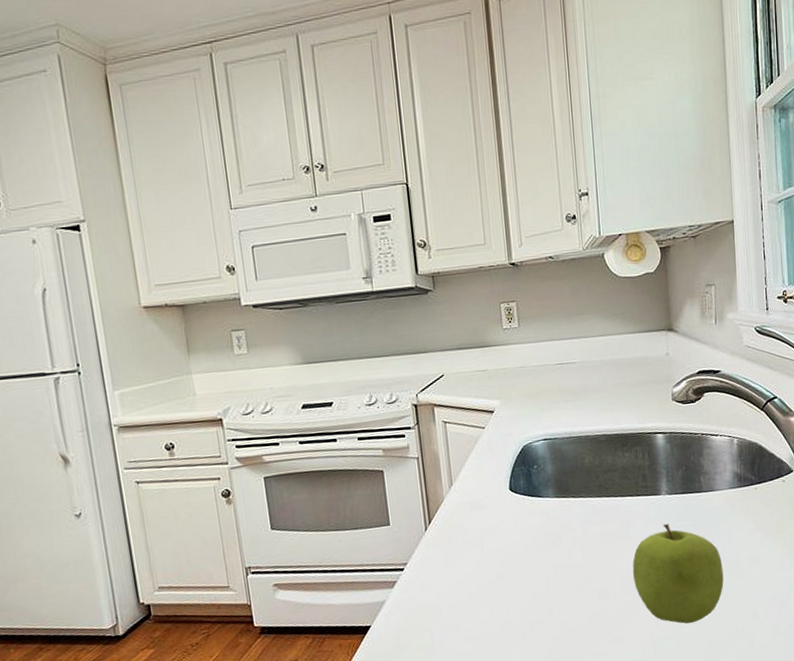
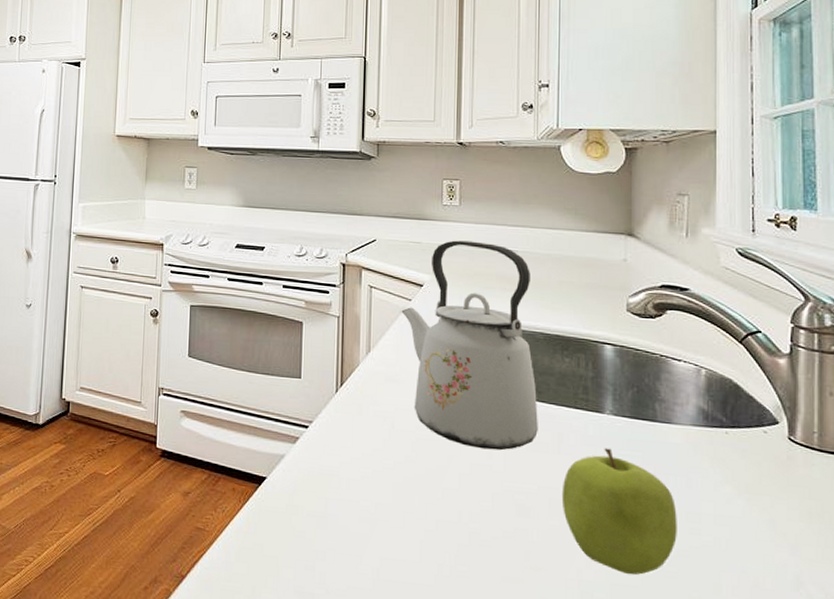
kettle: none [476,359,609,551] -> present [401,240,538,451]

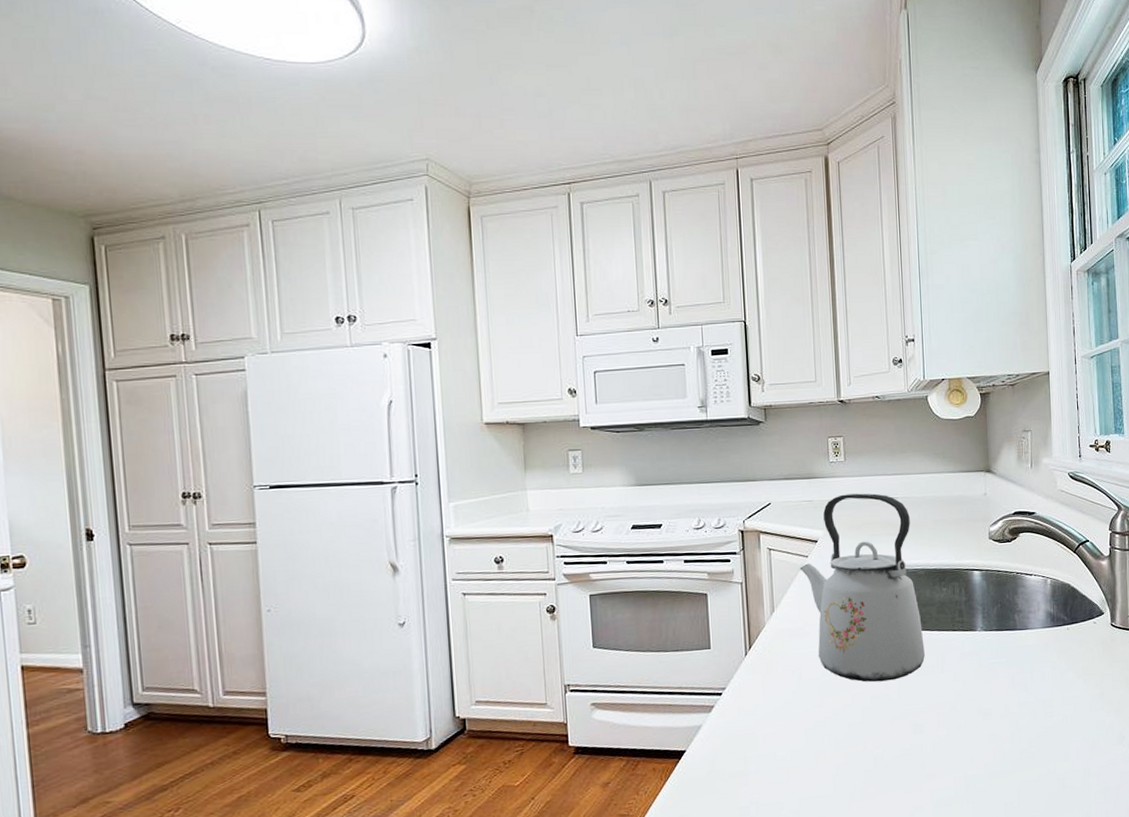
fruit: present [561,448,677,575] -> none [947,659,1036,762]

